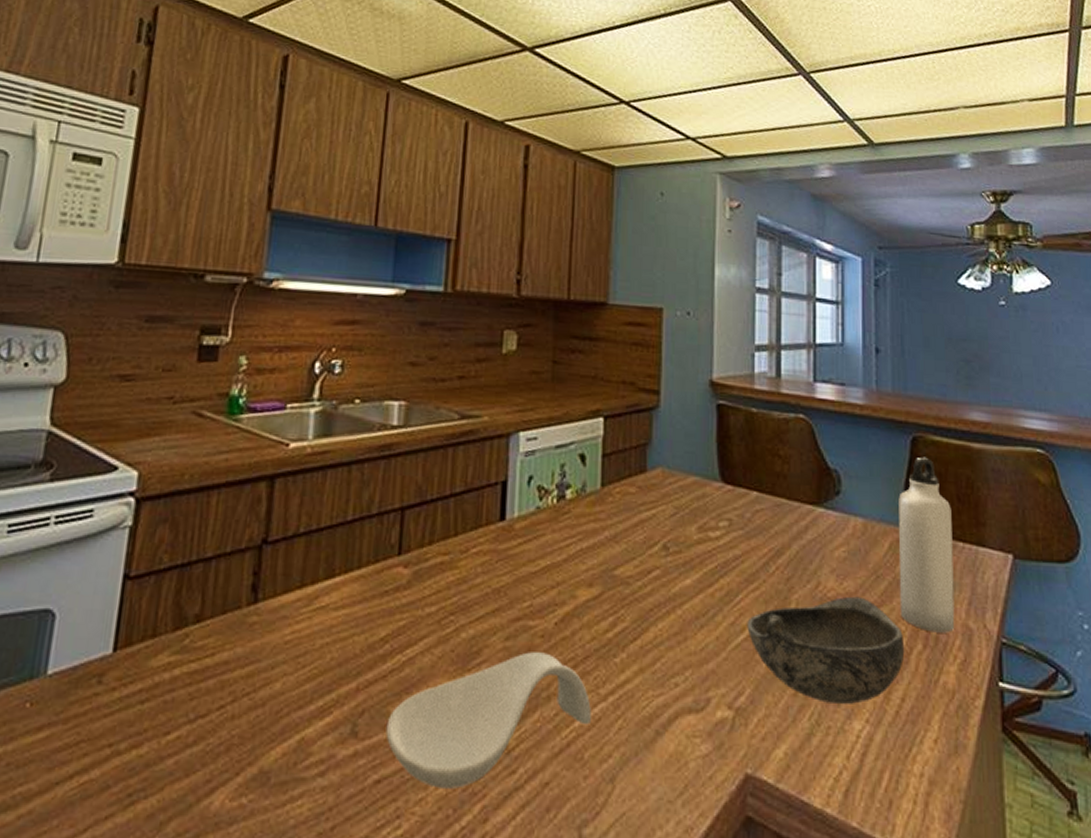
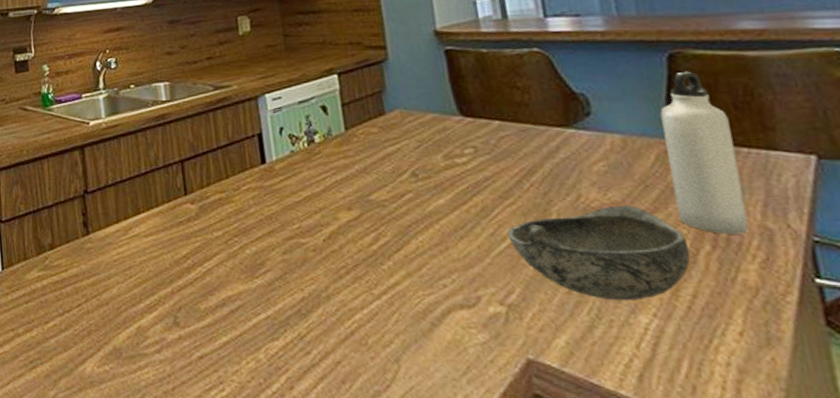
spoon rest: present [385,652,592,789] -> none [199,263,370,364]

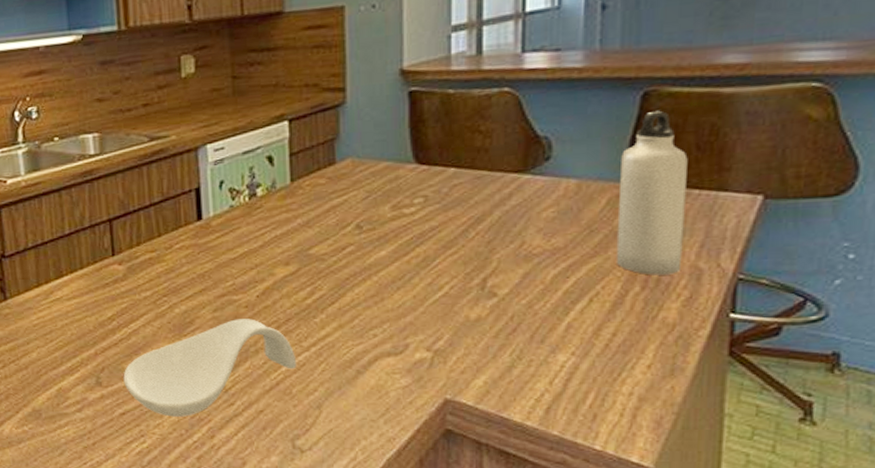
spoon rest: none [199,263,370,364] -> present [123,319,297,417]
bowl: present [507,205,691,302] -> none [445,250,620,342]

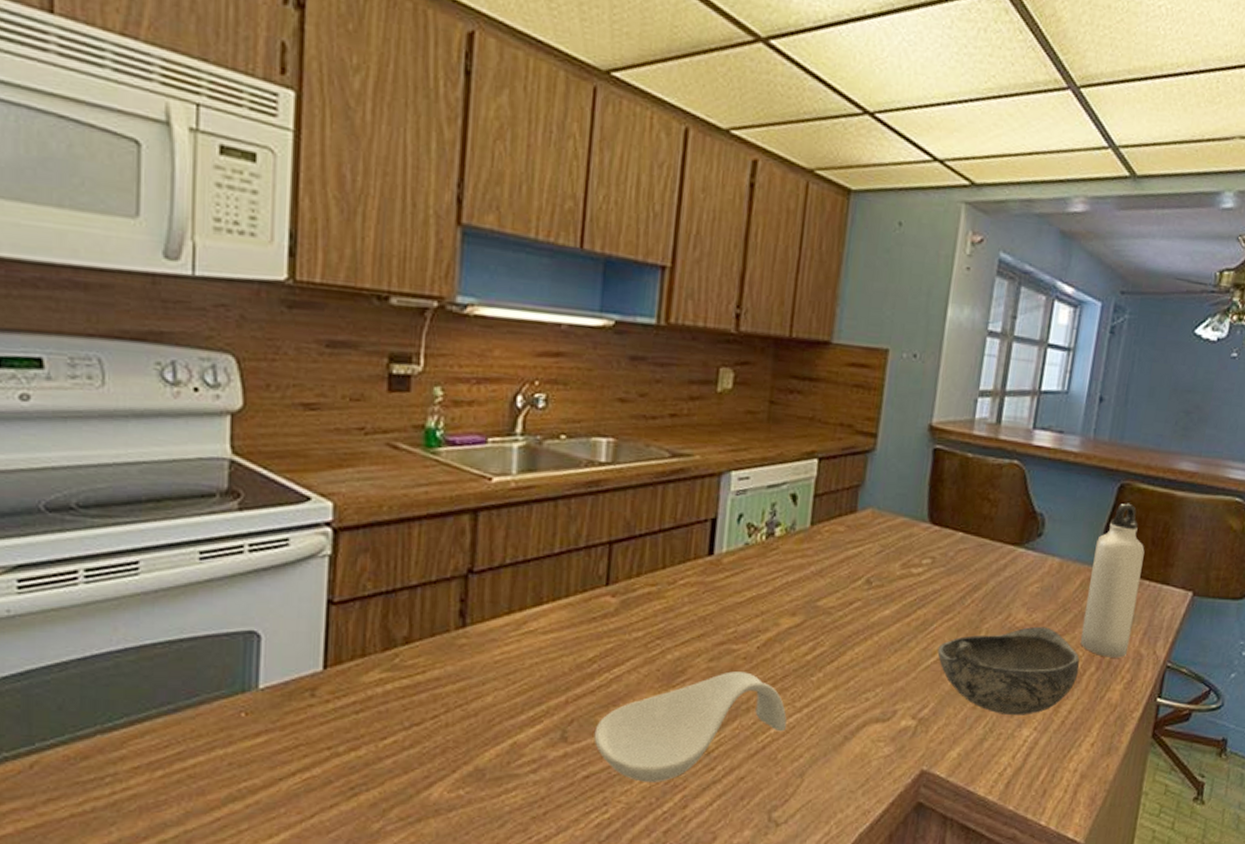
bowl: none [445,250,620,342] -> present [937,626,1080,716]

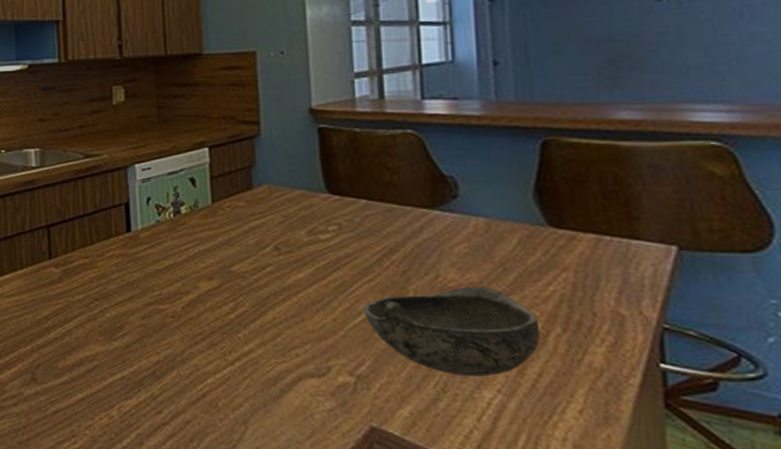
spoon rest: present [594,671,787,782] -> none [57,328,223,421]
water bottle: present [1080,504,1145,658] -> none [527,160,602,319]

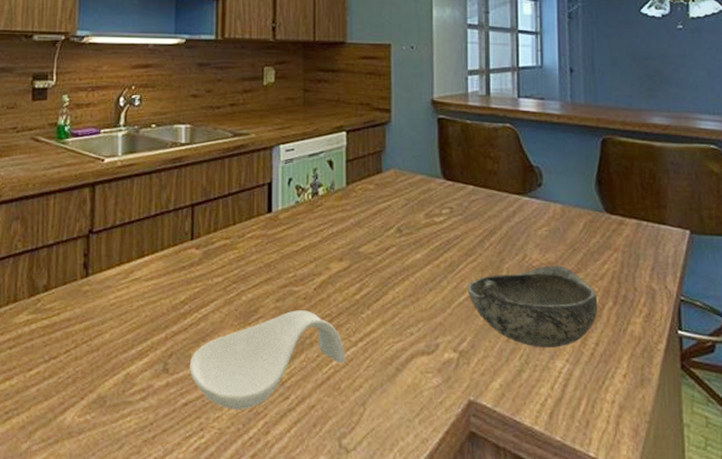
spoon rest: none [57,328,223,421] -> present [189,310,346,410]

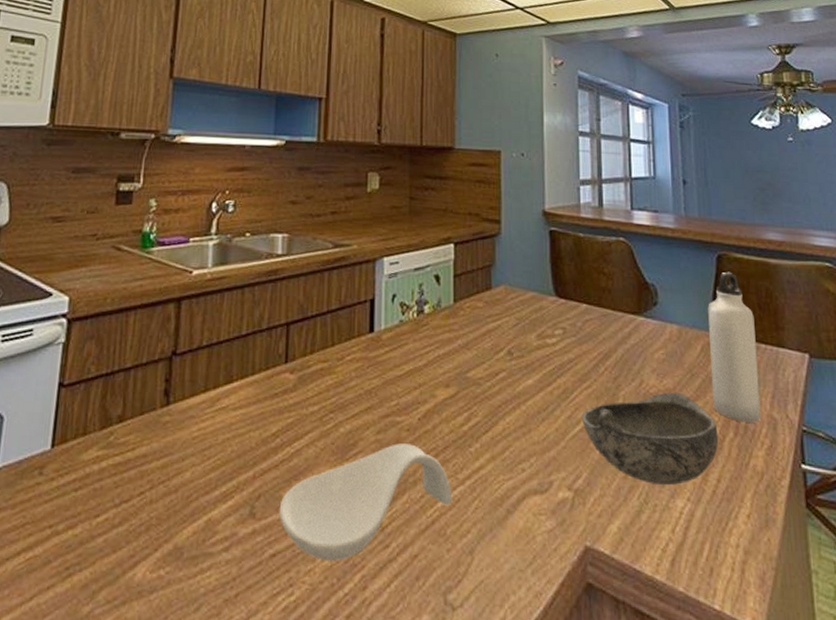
water bottle: none [591,155,640,293] -> present [708,273,761,423]

